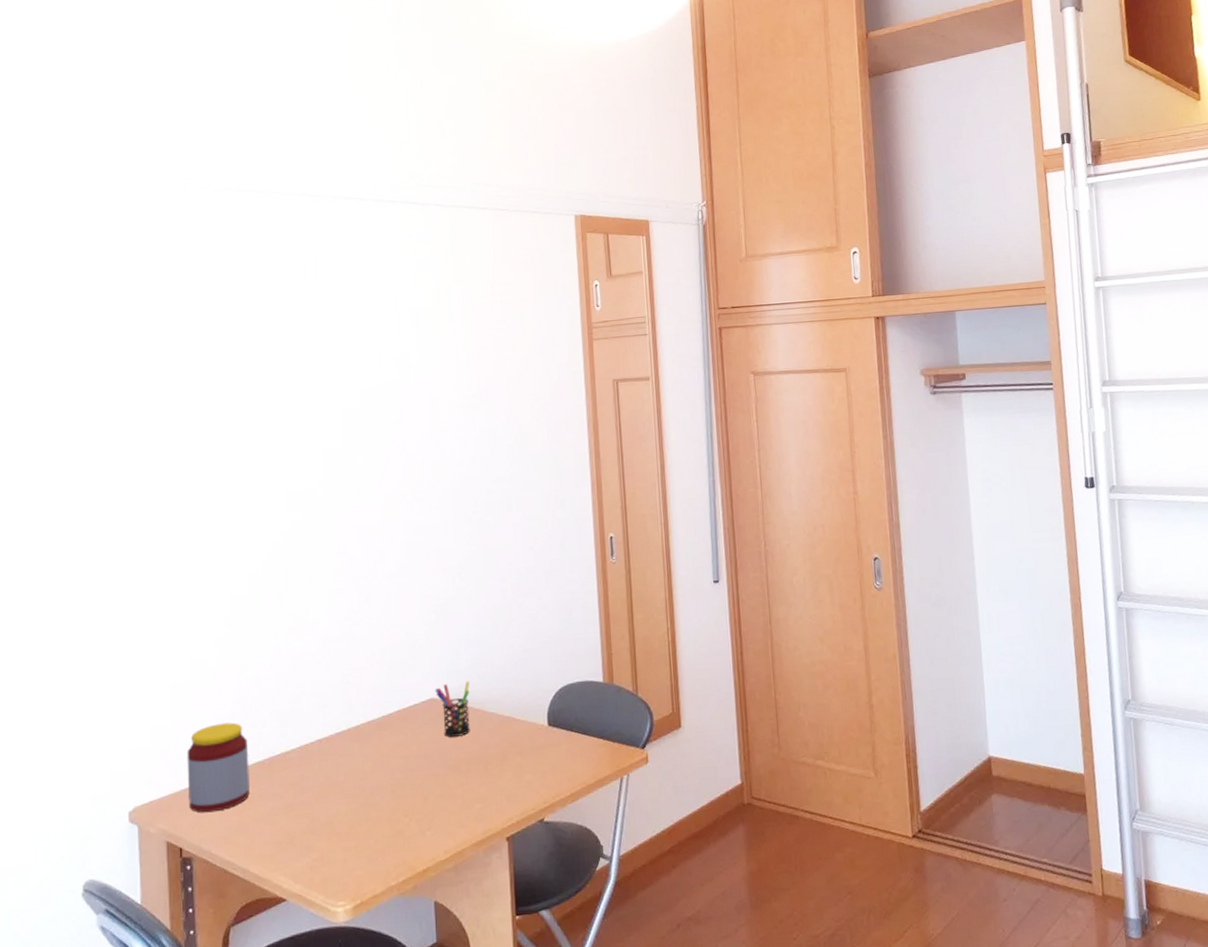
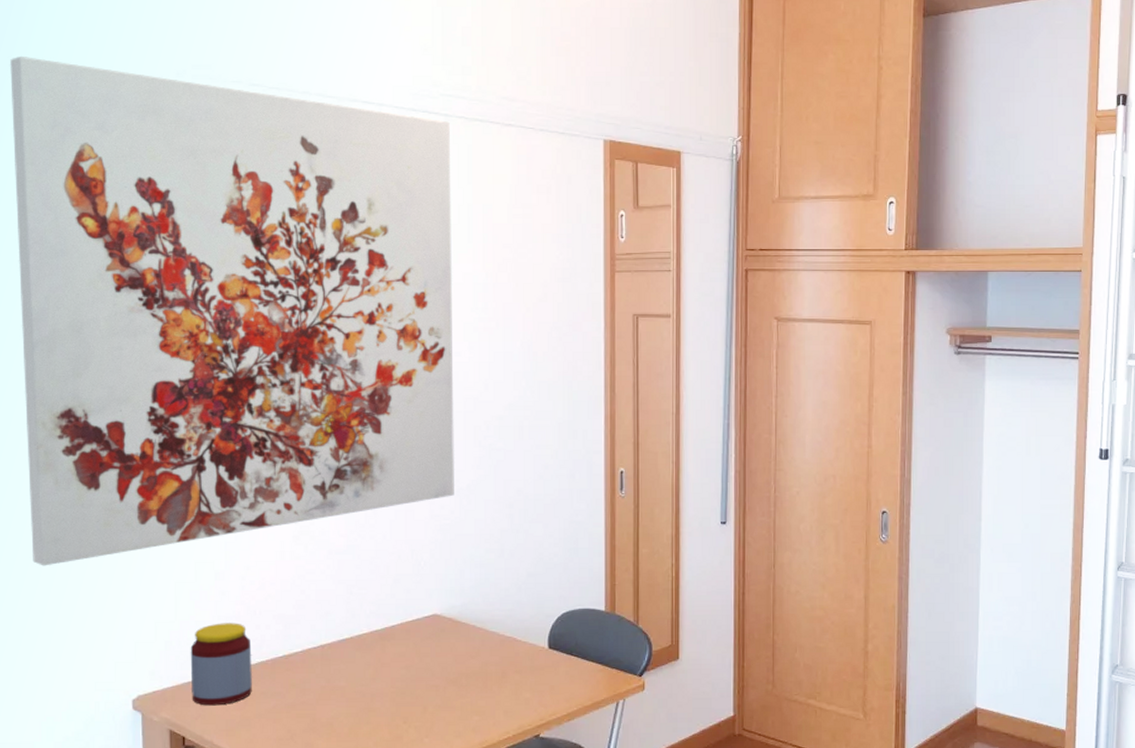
wall art: none [13,181,447,678] -> present [10,55,454,566]
pen holder: present [434,681,470,737] -> none [438,600,474,652]

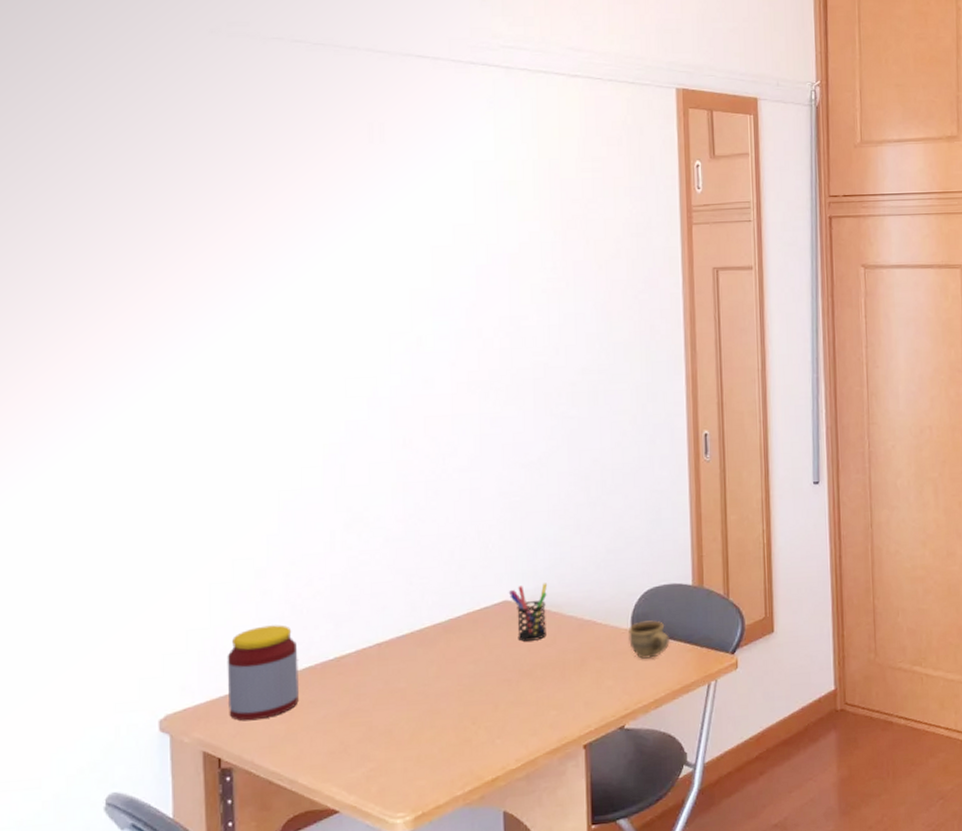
wall art: present [10,55,454,566] -> none [21,16,524,576]
pen holder: none [438,600,474,652] -> present [508,583,548,642]
cup: none [546,641,584,675] -> present [628,620,671,659]

